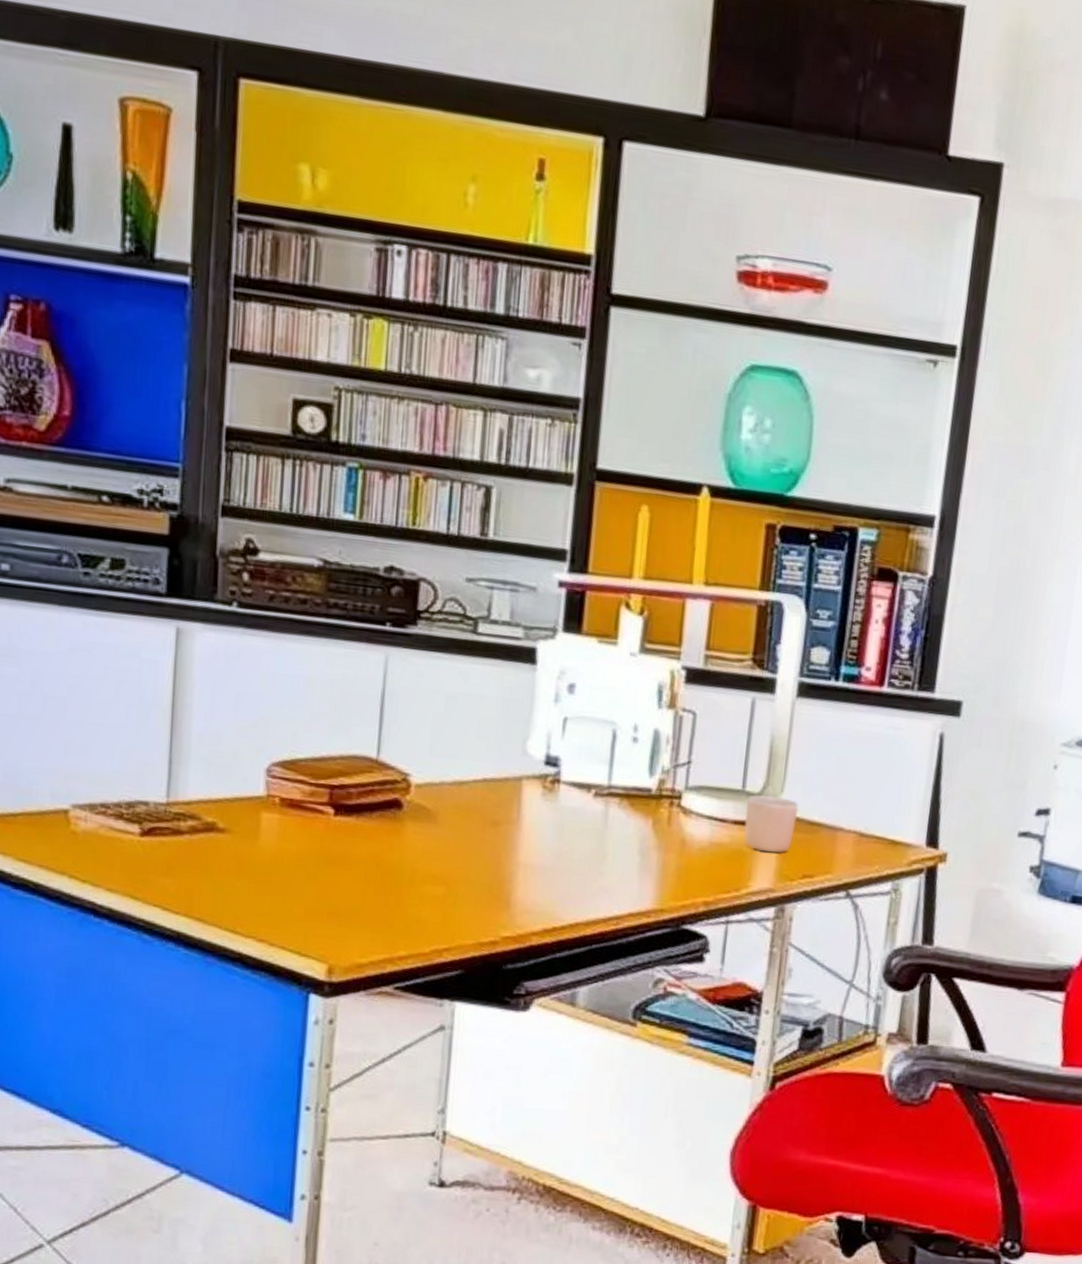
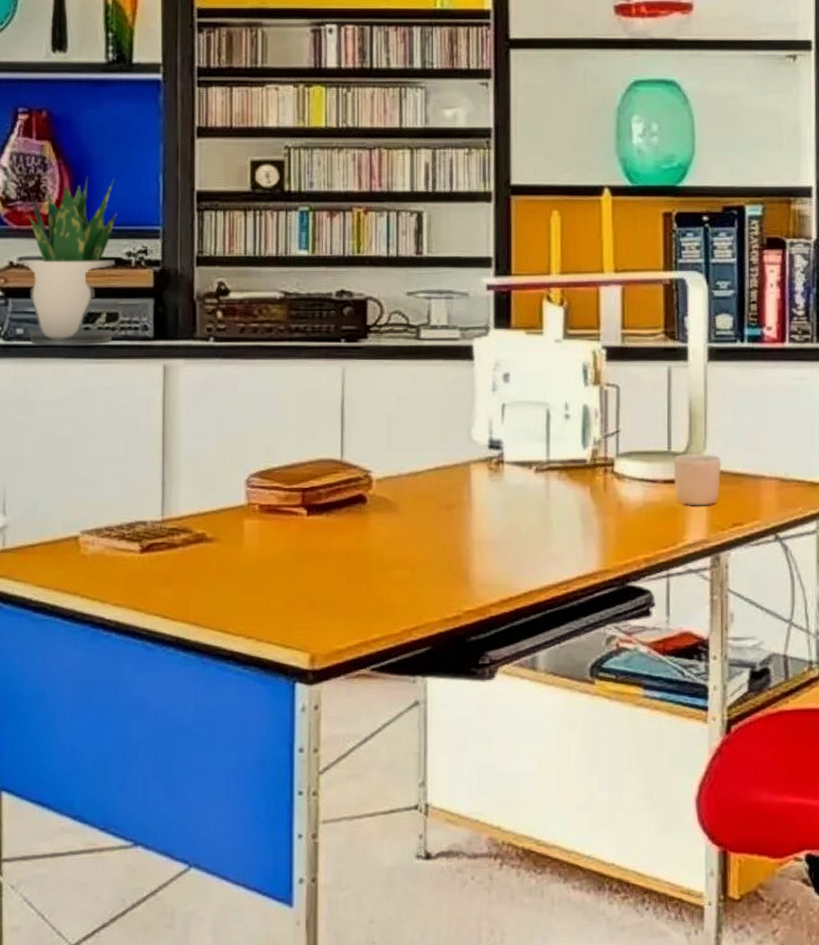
planter: none [15,390,129,595] -> present [26,175,118,346]

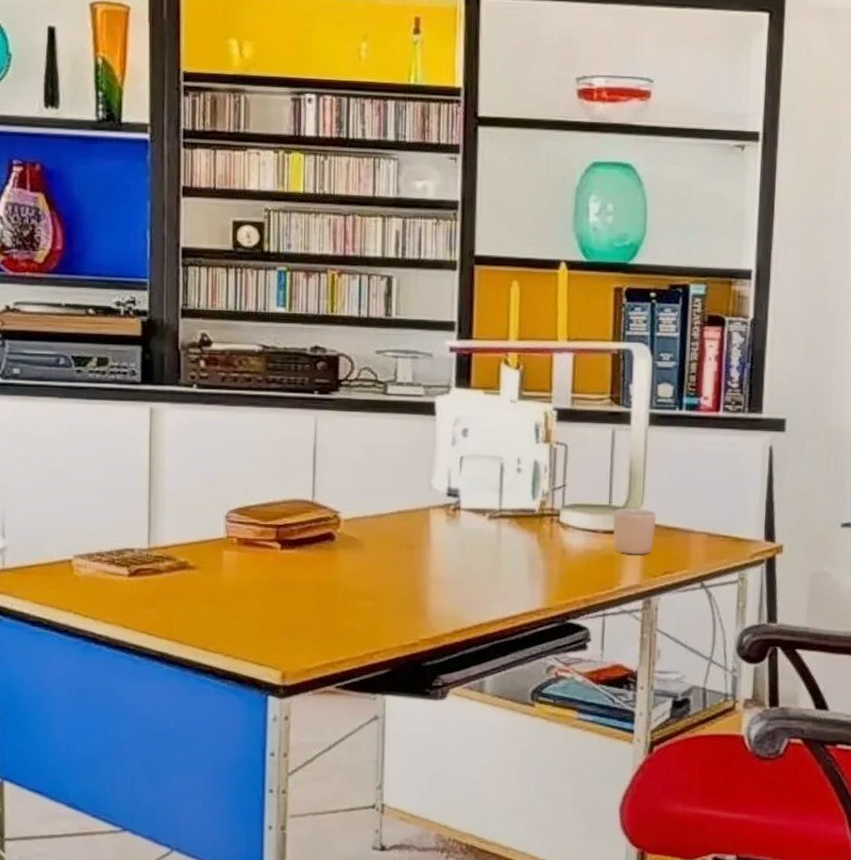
planter: present [26,175,118,346] -> none [22,228,107,387]

